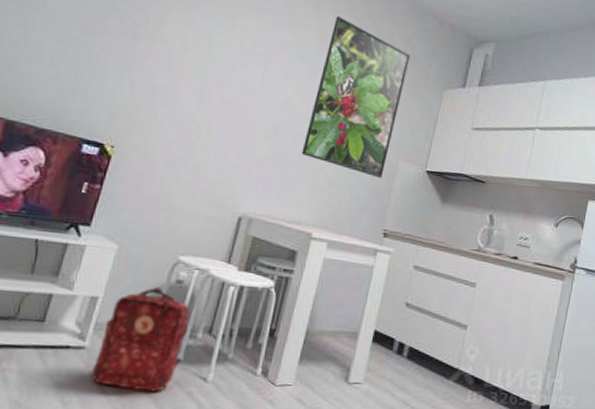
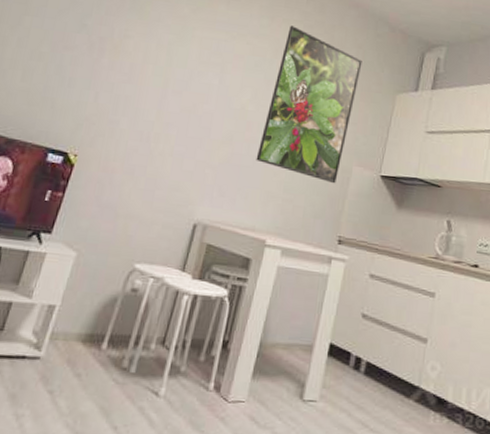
backpack: present [91,287,190,392] -> none [45,296,144,407]

